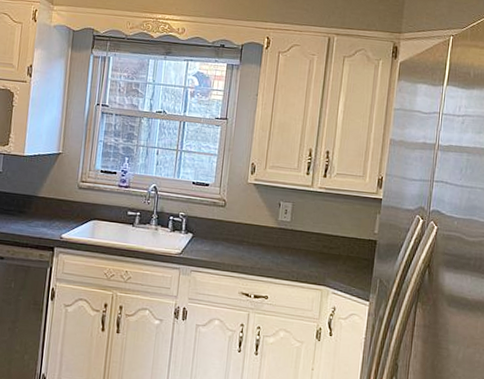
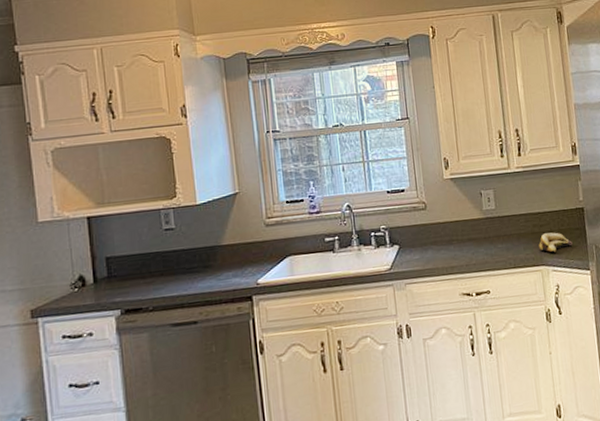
banana: none [324,256,358,277] -> present [539,232,573,253]

